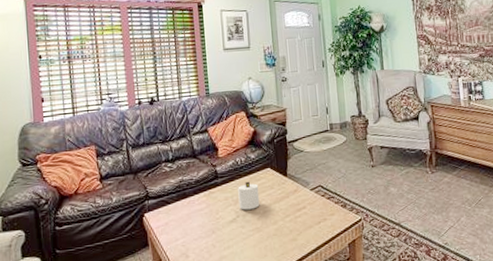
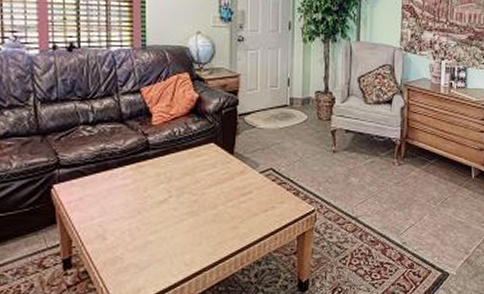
candle: present [238,181,260,210] -> none [173,156,198,190]

